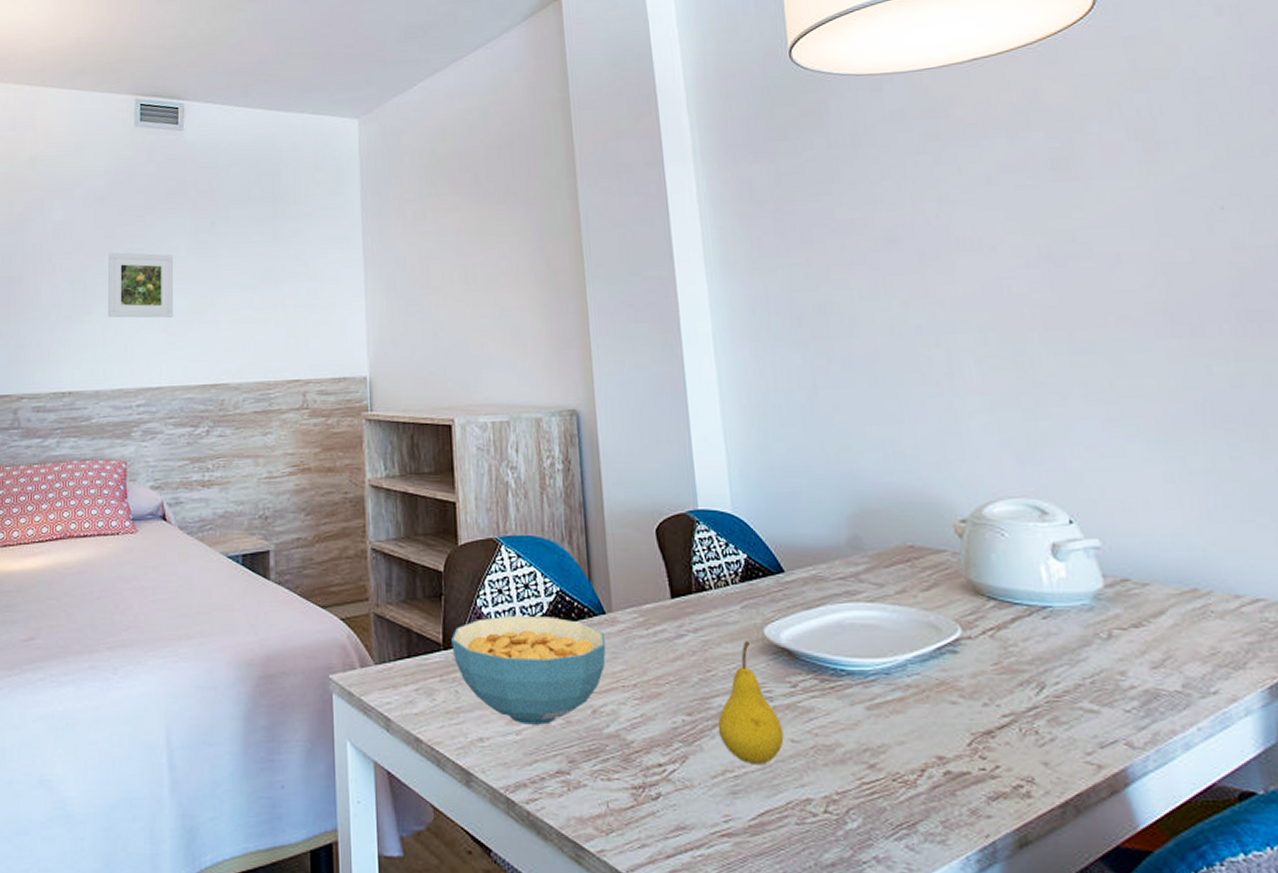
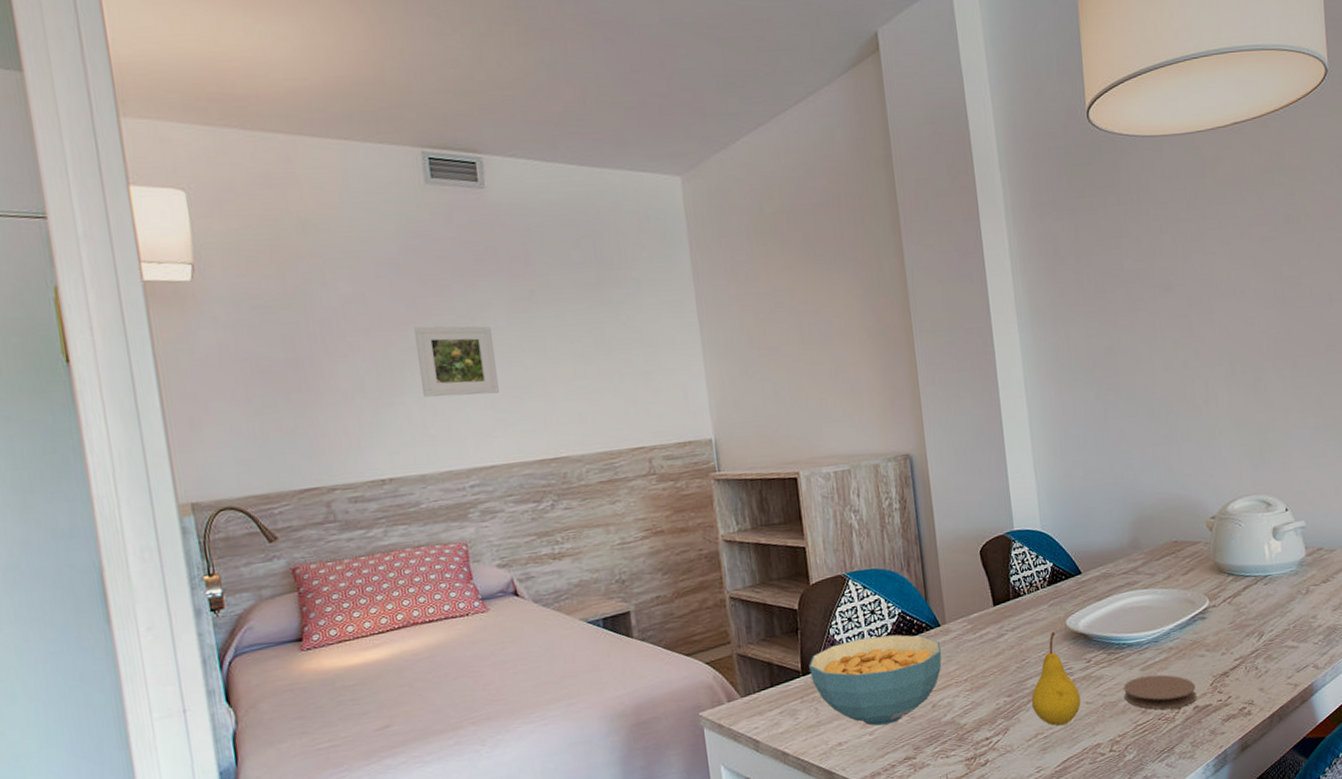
coaster: none [842,718,948,770] -> present [1123,674,1197,709]

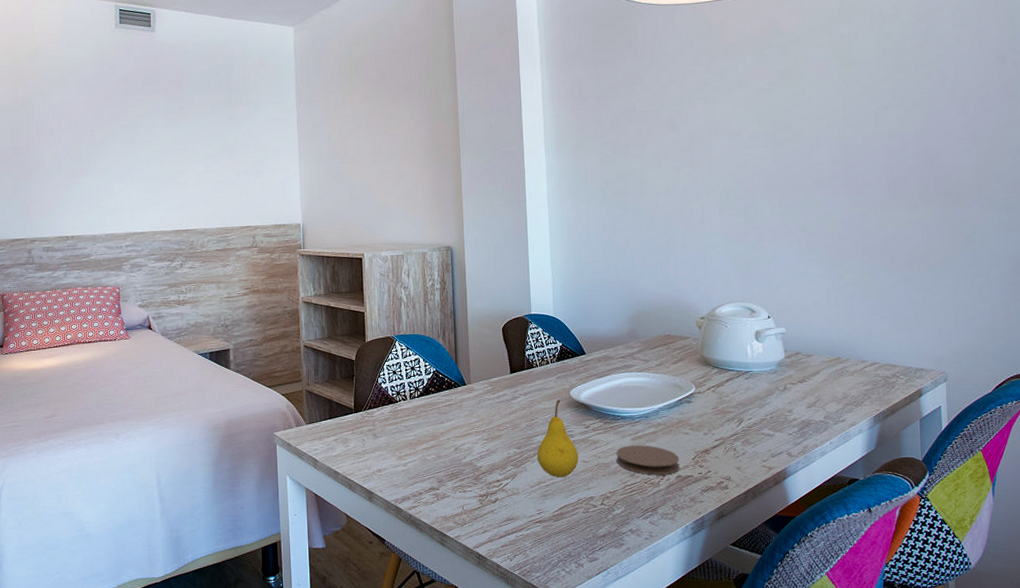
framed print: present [414,326,499,397] -> none [98,128,152,180]
cereal bowl: present [809,634,942,726] -> none [360,388,466,459]

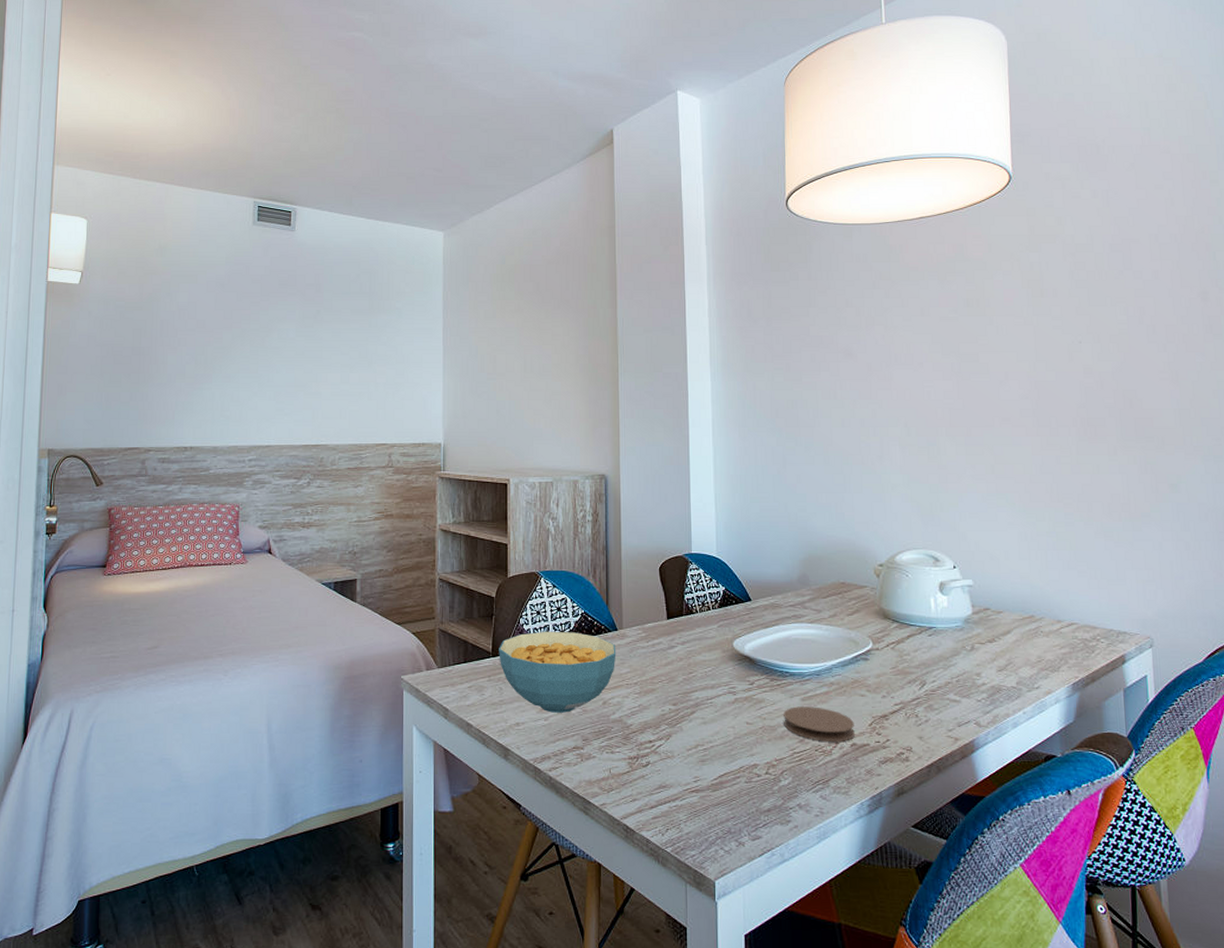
cereal bowl: none [360,388,466,459] -> present [499,631,616,713]
fruit: present [536,399,579,478] -> none [694,651,742,741]

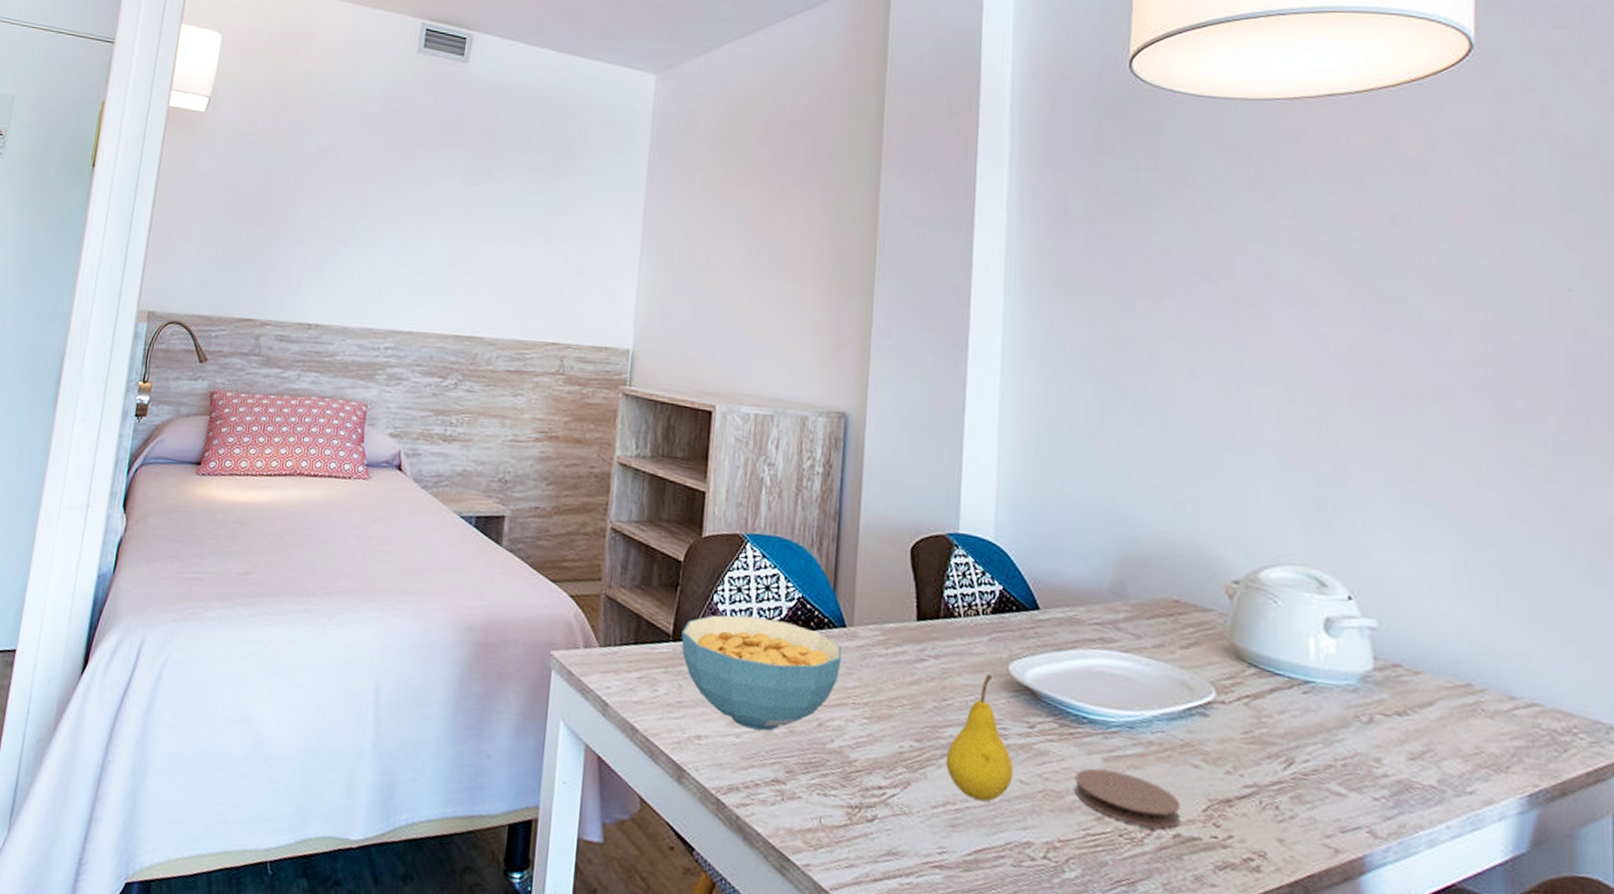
fruit: none [694,651,742,741] -> present [945,674,1013,802]

